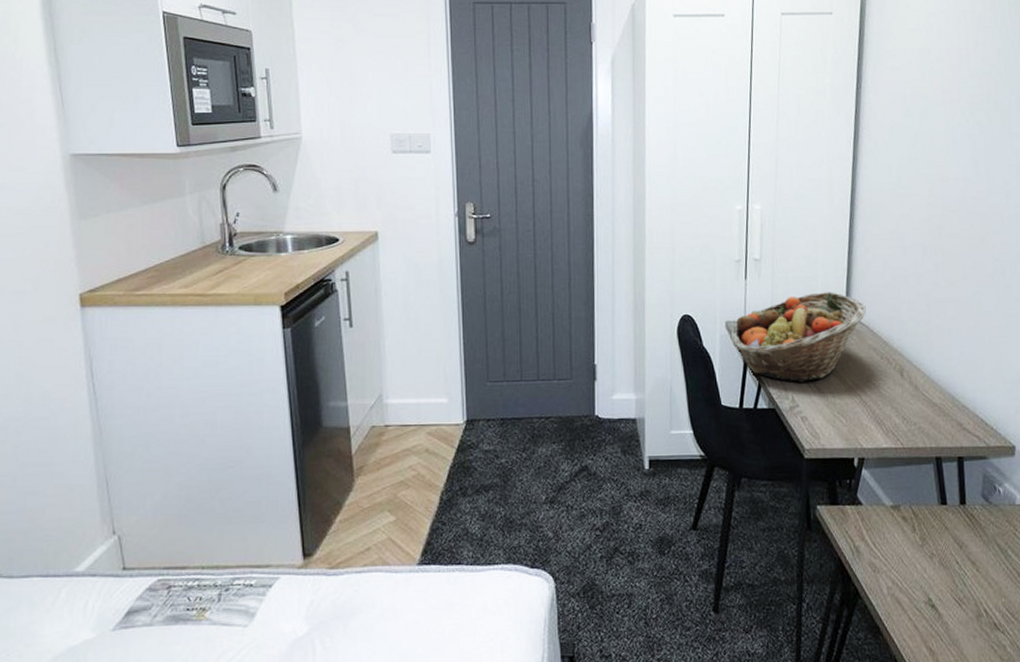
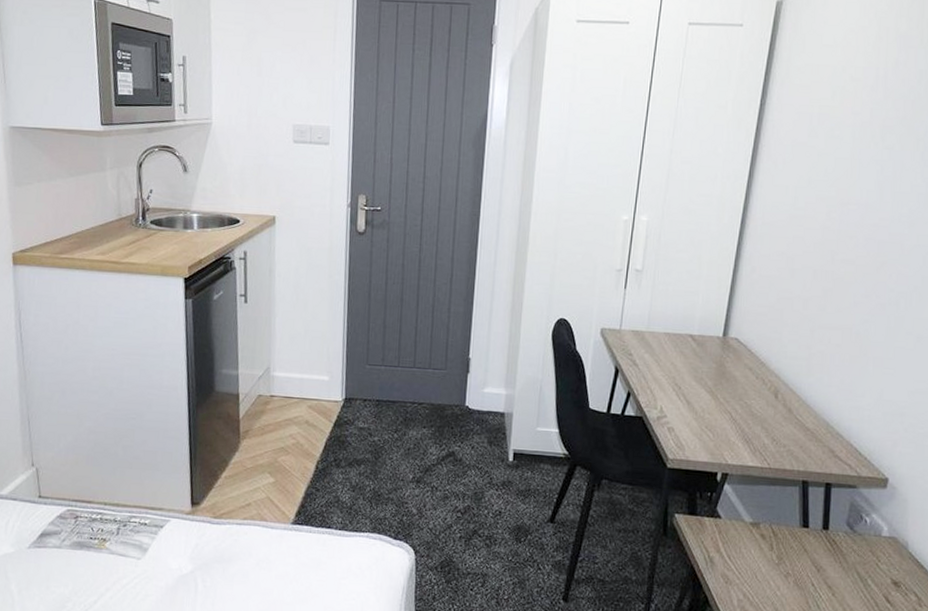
fruit basket: present [730,292,866,382] -> none [604,307,746,394]

